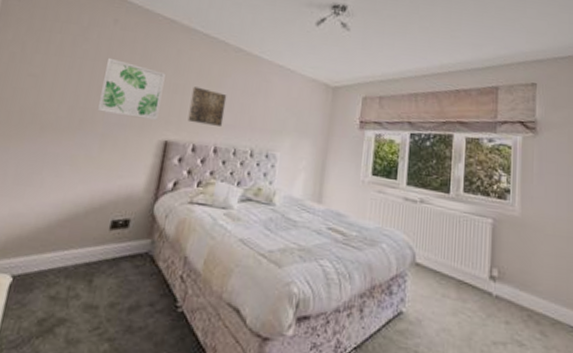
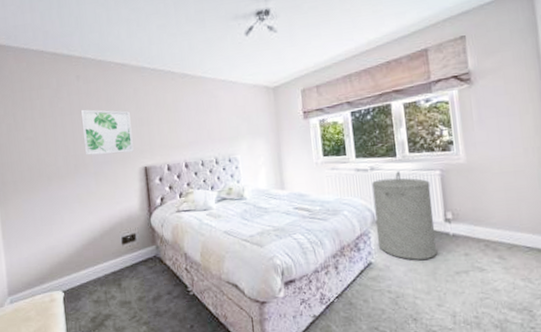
wall art: present [187,86,227,126] -> none [155,116,187,147]
laundry hamper: none [413,210,480,320] -> present [371,171,437,260]

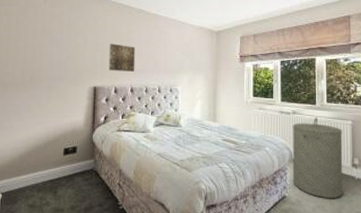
wall art: present [80,109,134,156] -> none [41,29,87,72]
wall art: none [155,116,187,147] -> present [108,44,136,72]

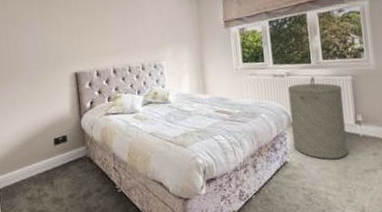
wall art: present [108,44,136,72] -> none [84,24,115,54]

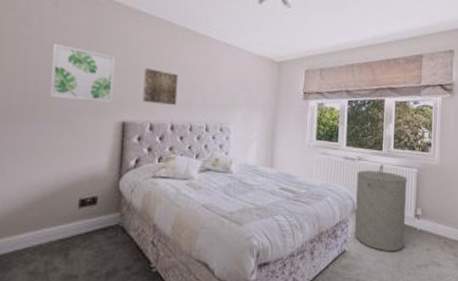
wall art: none [14,18,65,62] -> present [49,43,115,103]
wall art: none [84,24,115,54] -> present [142,68,179,105]

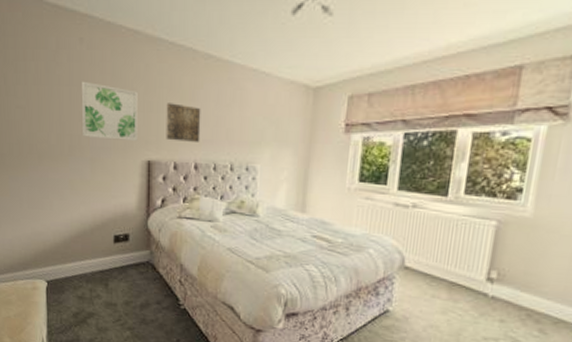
laundry hamper: present [354,164,407,251] -> none [400,214,481,318]

